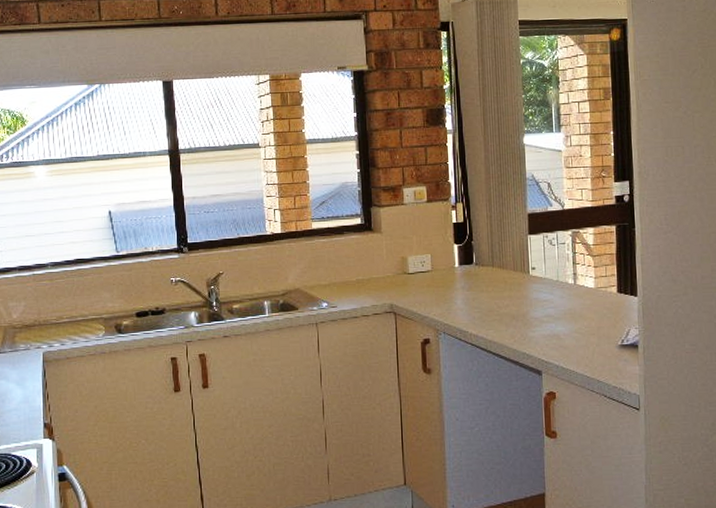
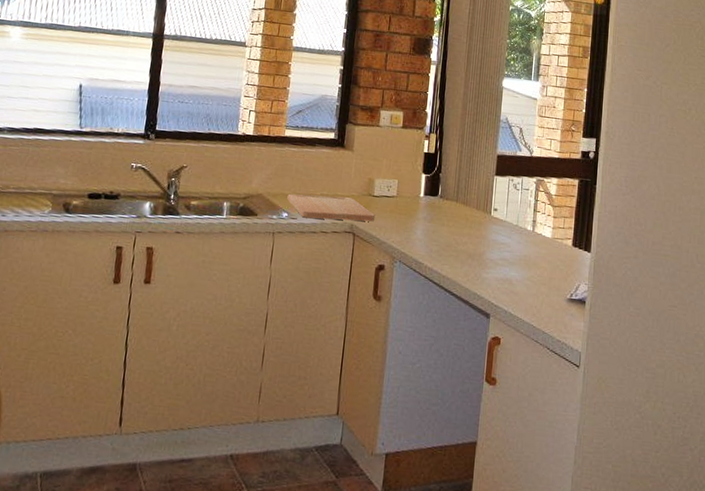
cutting board: none [324,279,414,305] -> present [287,193,376,222]

